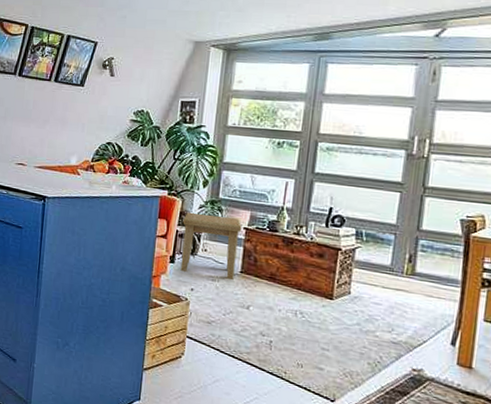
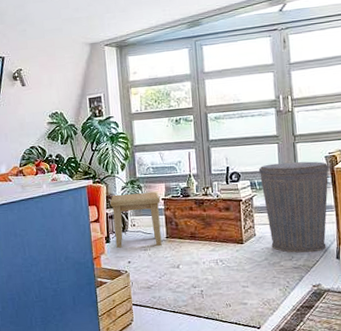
trash can: none [368,214,465,331] -> present [258,161,330,254]

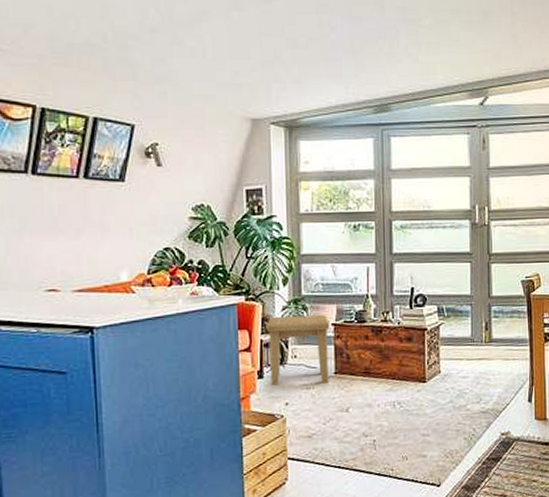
trash can: present [258,161,330,254] -> none [447,285,526,395]

